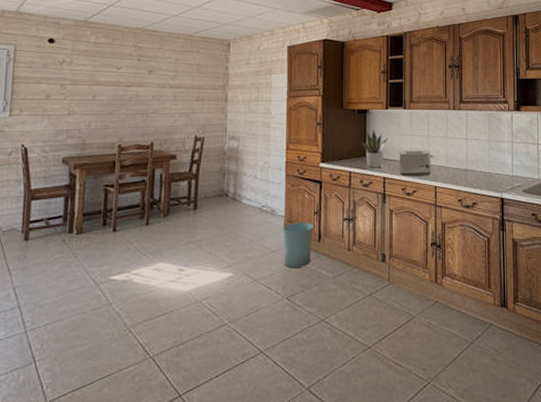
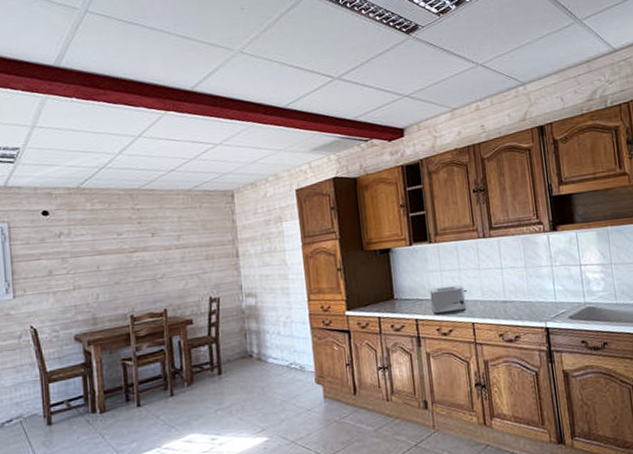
waste bin: present [282,222,313,267] -> none [314,375,349,425]
potted plant: present [362,129,388,168] -> none [388,269,416,311]

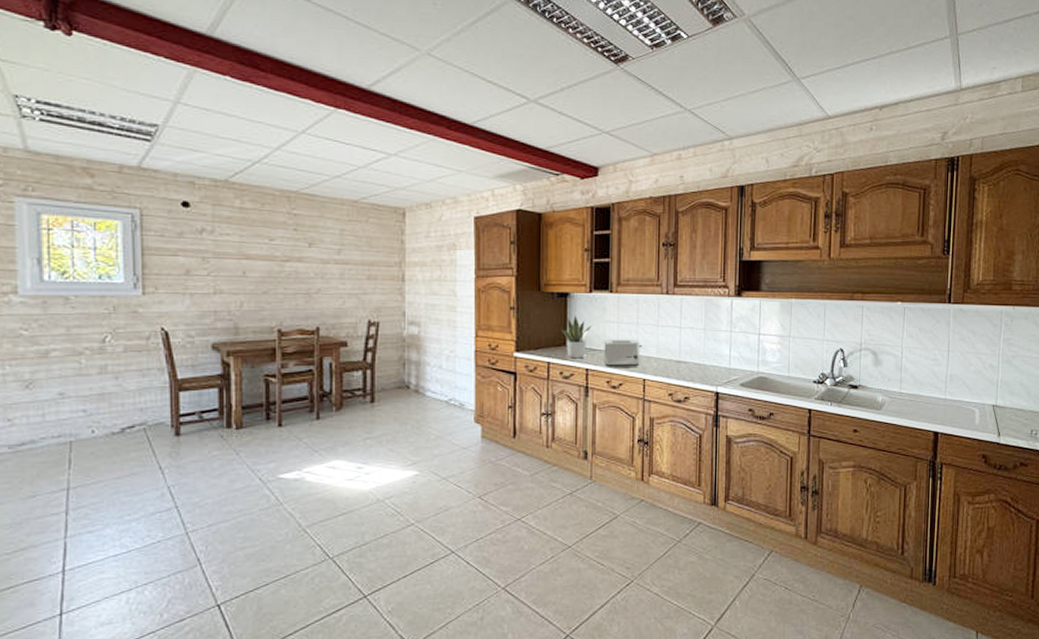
potted plant: none [388,269,416,311] -> present [562,315,592,359]

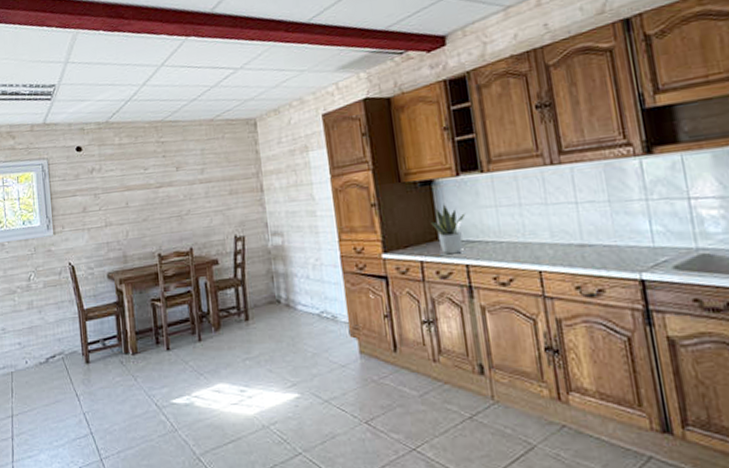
toaster: present [604,339,643,367] -> none [482,223,532,261]

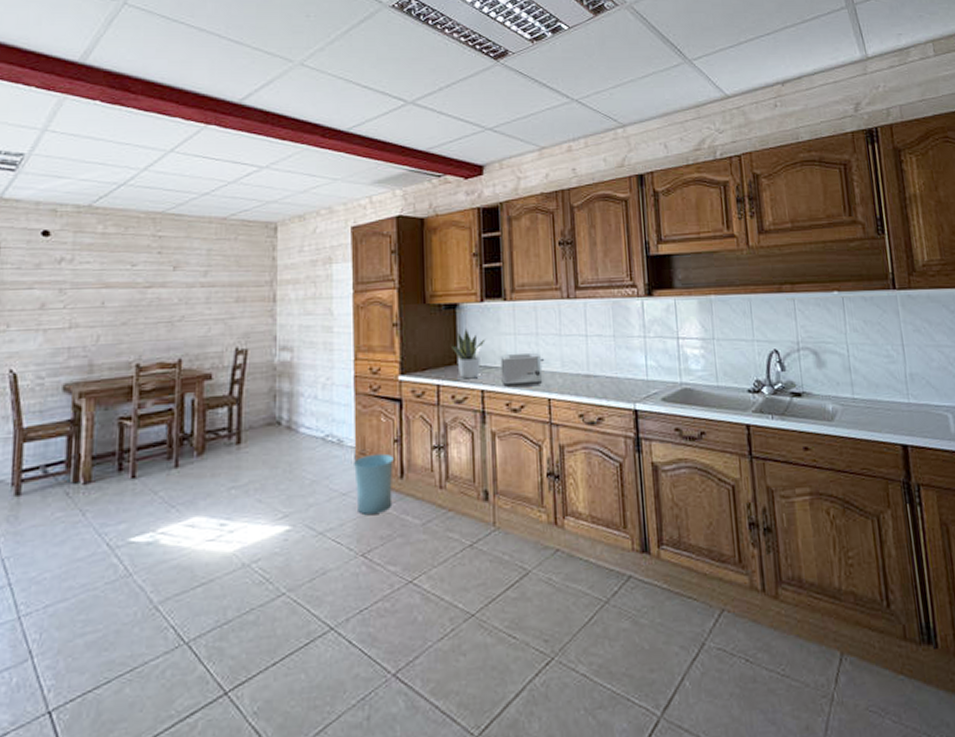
waste bin: none [348,328,389,385] -> present [352,453,394,514]
toaster: none [482,223,532,261] -> present [500,352,545,387]

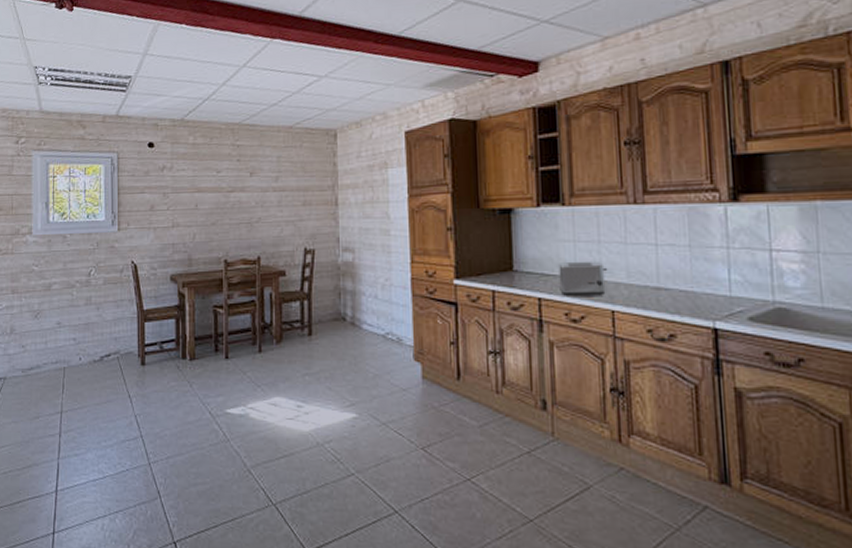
waste bin: present [352,453,394,514] -> none [411,354,450,411]
potted plant: present [451,328,486,379] -> none [507,234,543,286]

